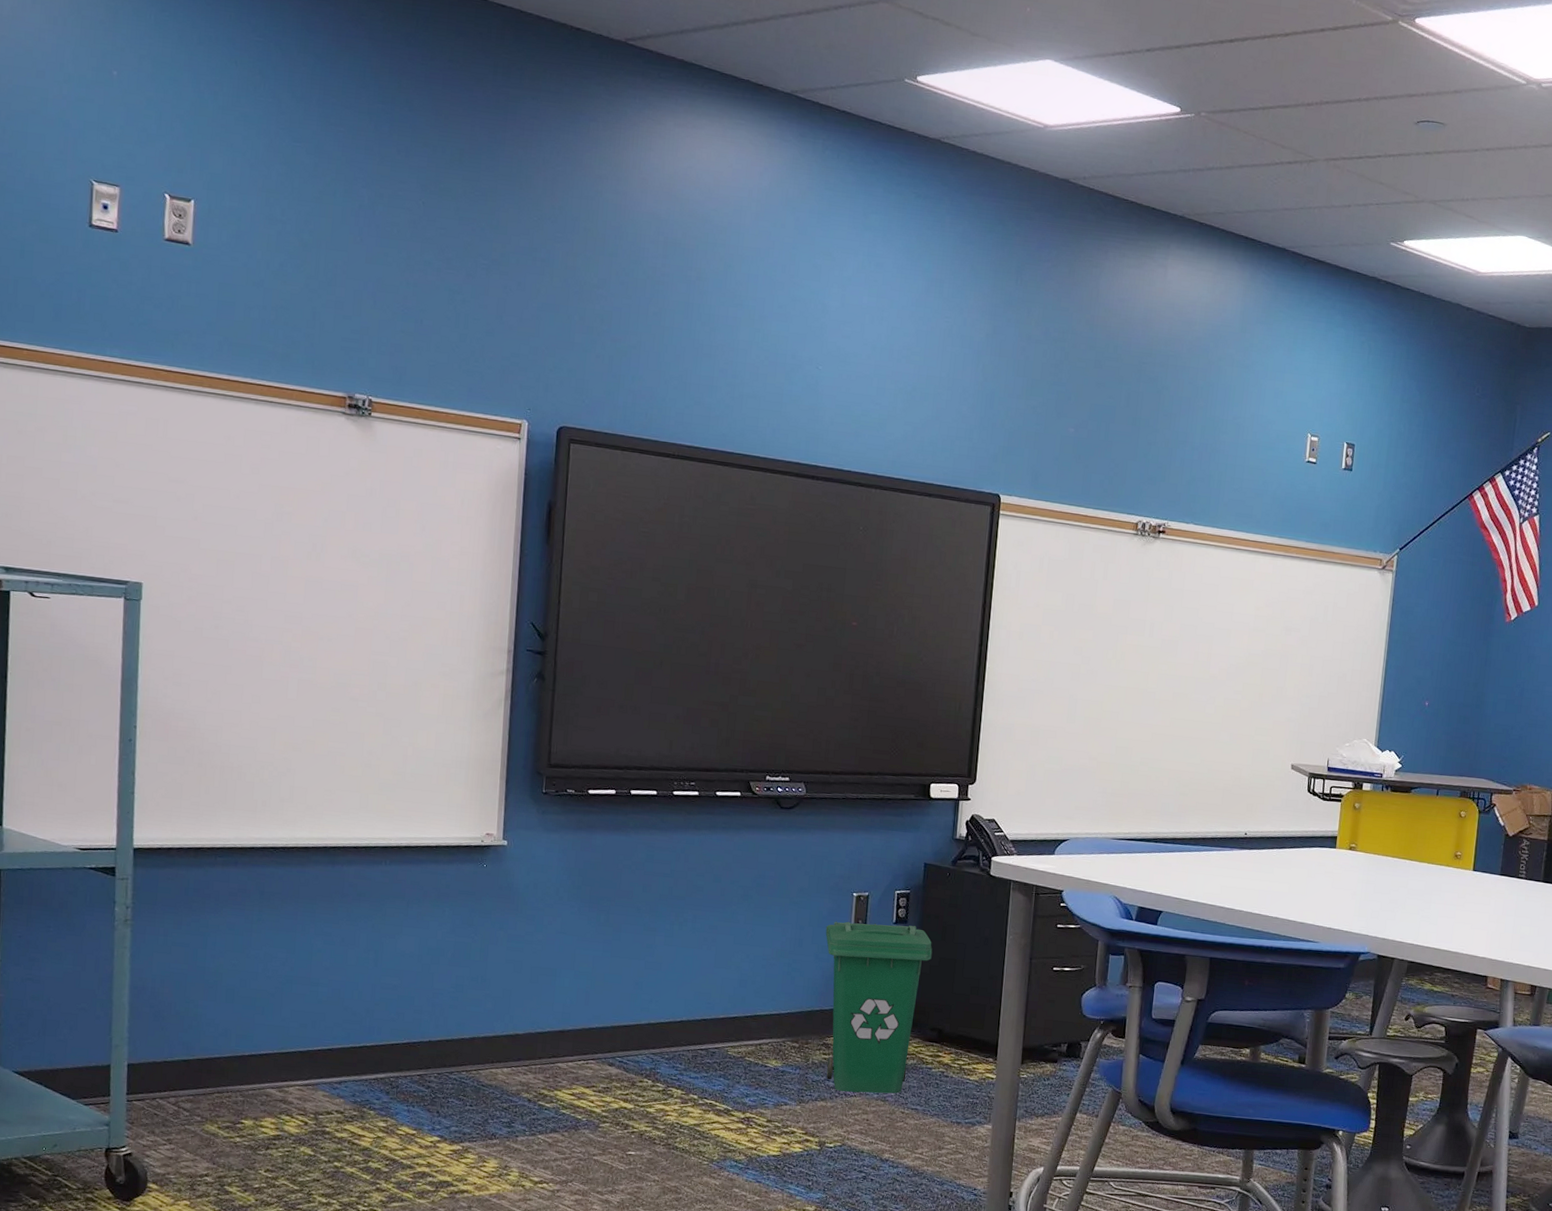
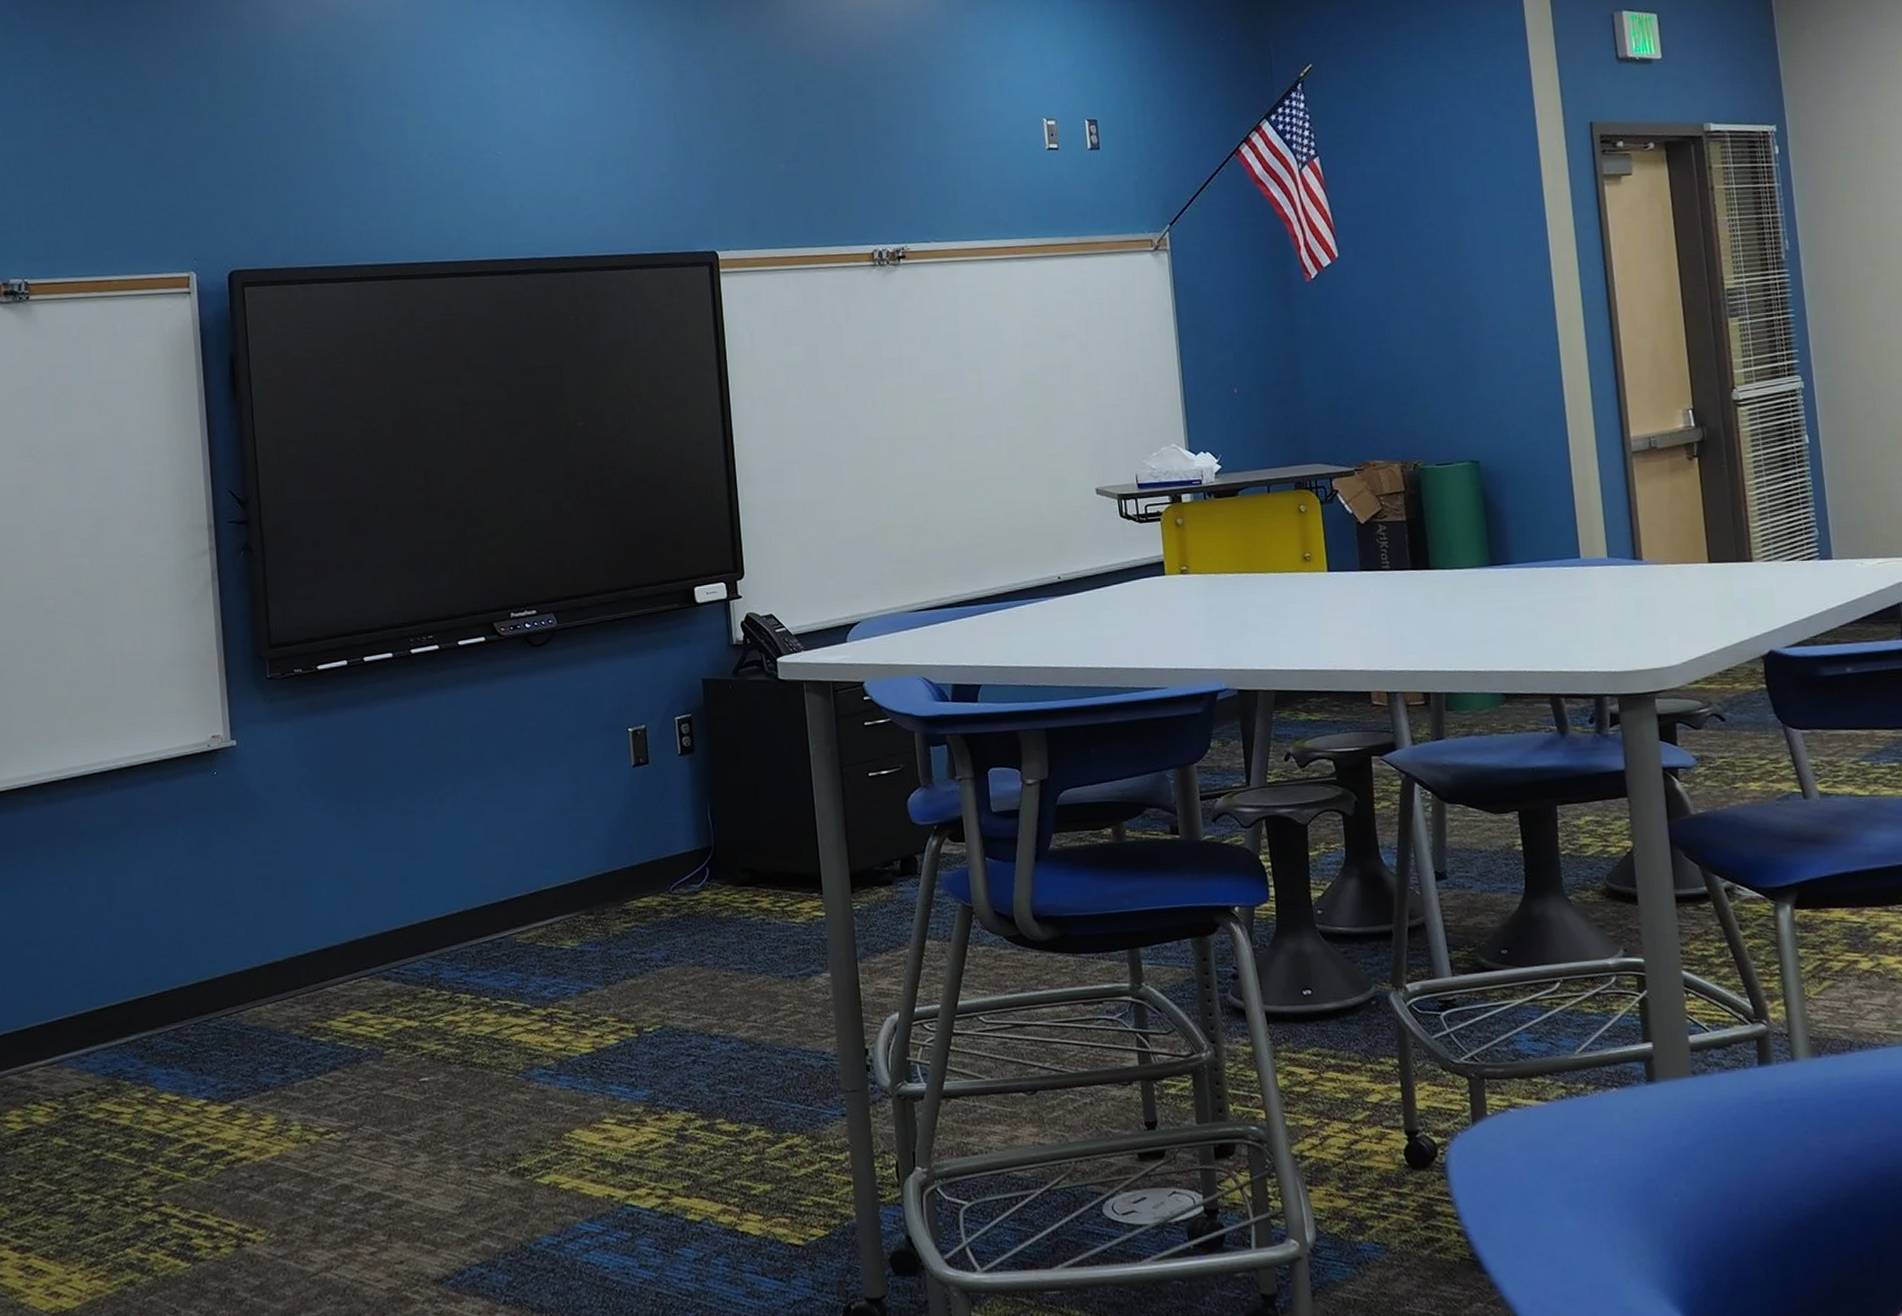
recycling bin: present [825,921,933,1094] -> none [603,753,729,963]

